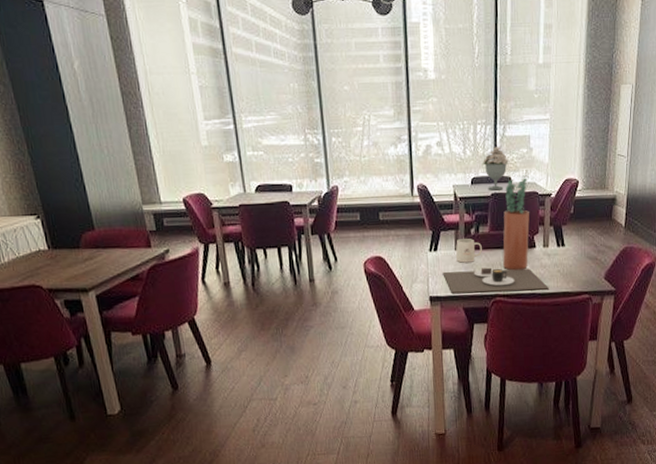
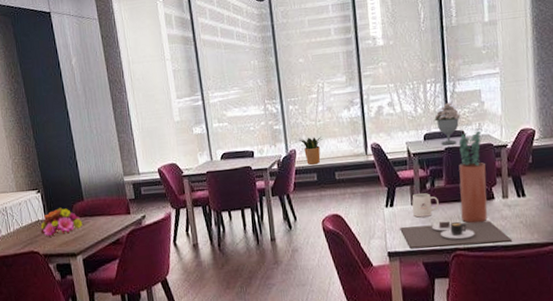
flower bouquet: none [42,237,95,270] -> present [40,207,83,237]
potted plant: none [342,173,368,203] -> present [299,136,324,165]

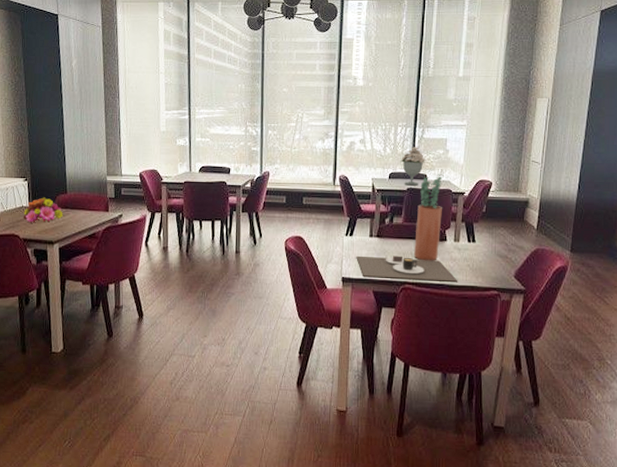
potted plant: present [299,136,324,165] -> none [274,161,297,187]
mug: present [412,192,439,218] -> none [370,226,395,249]

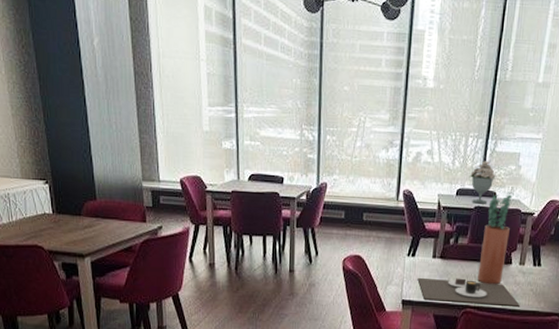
flower bouquet: present [23,197,63,223] -> none [47,203,93,233]

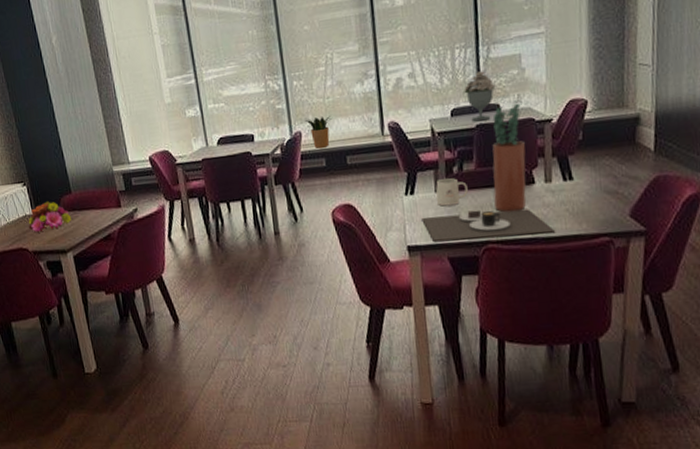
flower bouquet: none [47,203,93,233] -> present [28,201,72,233]
potted plant: none [332,171,357,201] -> present [305,116,333,148]
mug: none [433,247,459,271] -> present [436,177,468,207]

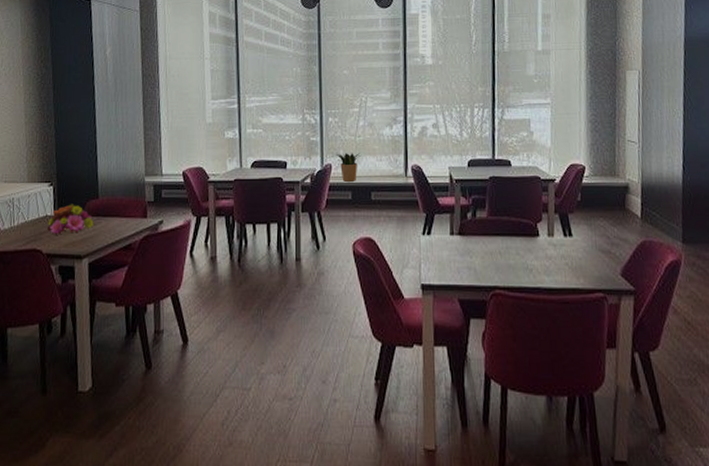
place setting: present [421,209,555,242] -> none [436,256,556,284]
mug: present [436,177,468,207] -> none [451,222,480,249]
bouquet: present [464,71,496,122] -> none [480,130,508,174]
vase: present [492,94,527,213] -> none [502,154,532,261]

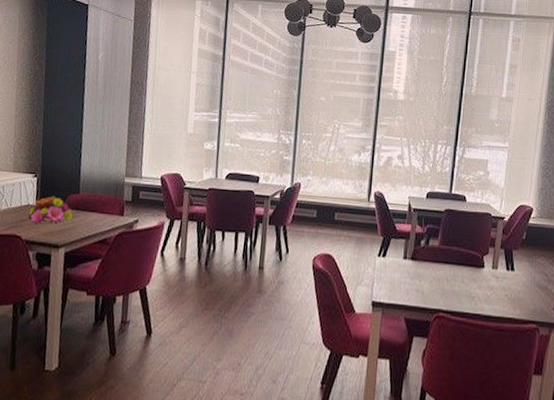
potted plant: present [336,152,362,182] -> none [306,172,330,201]

